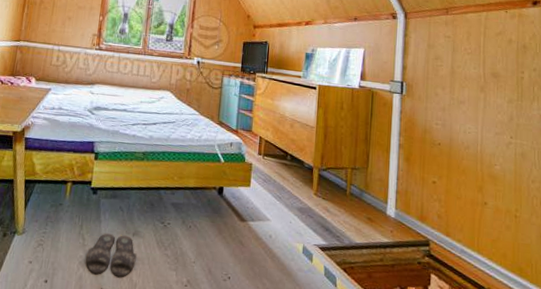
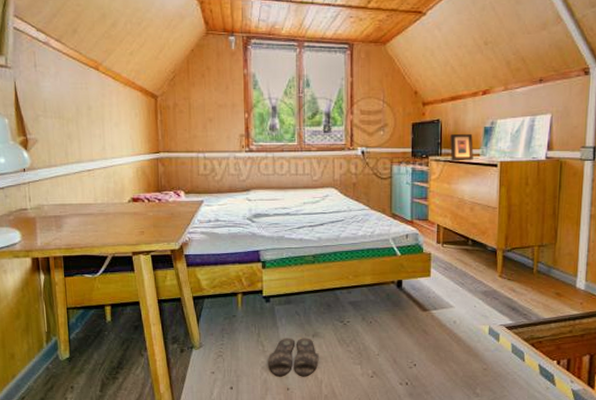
picture frame: none [275,56,296,81] -> present [450,133,474,160]

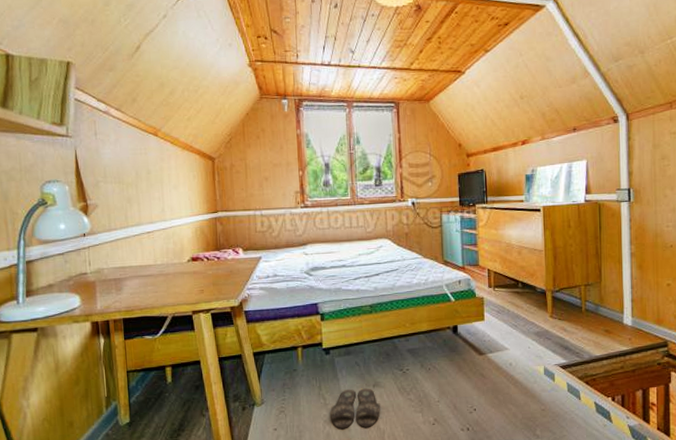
picture frame: present [450,133,474,160] -> none [495,181,518,207]

